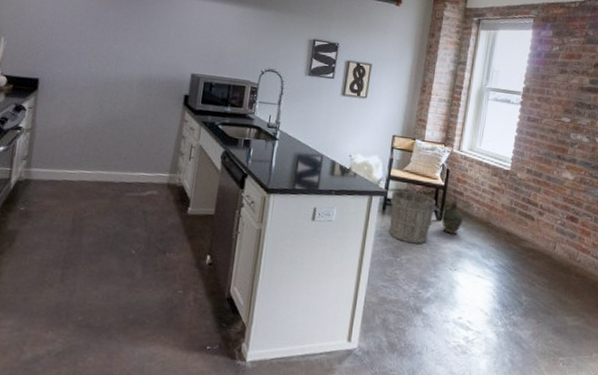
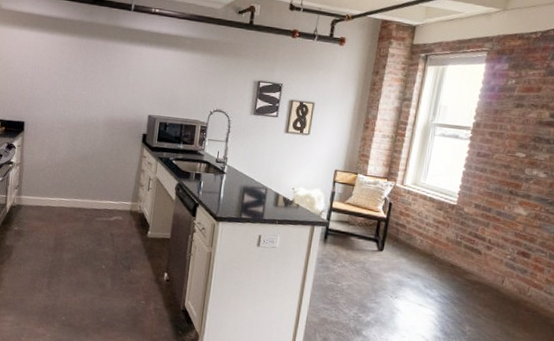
bucket: present [389,188,441,244] -> none [330,220,382,272]
ceramic jug: present [441,200,464,234] -> none [382,232,406,264]

